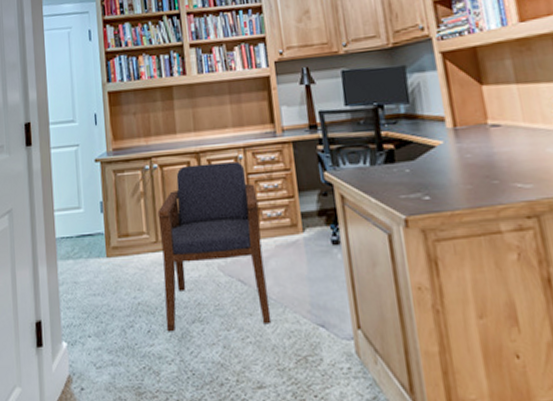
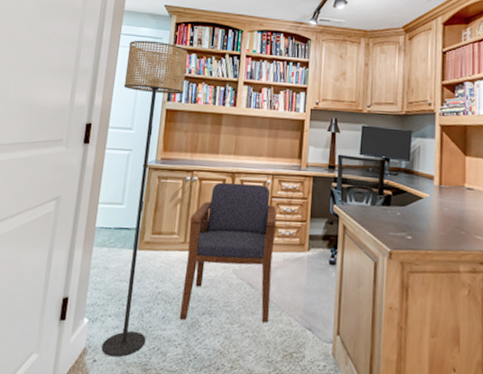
floor lamp: none [53,16,134,383] -> present [101,40,189,357]

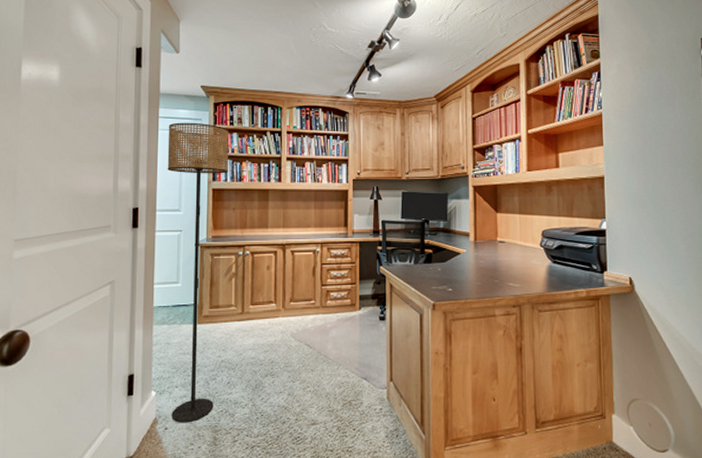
armchair: present [179,182,277,323] -> none [243,254,328,383]

